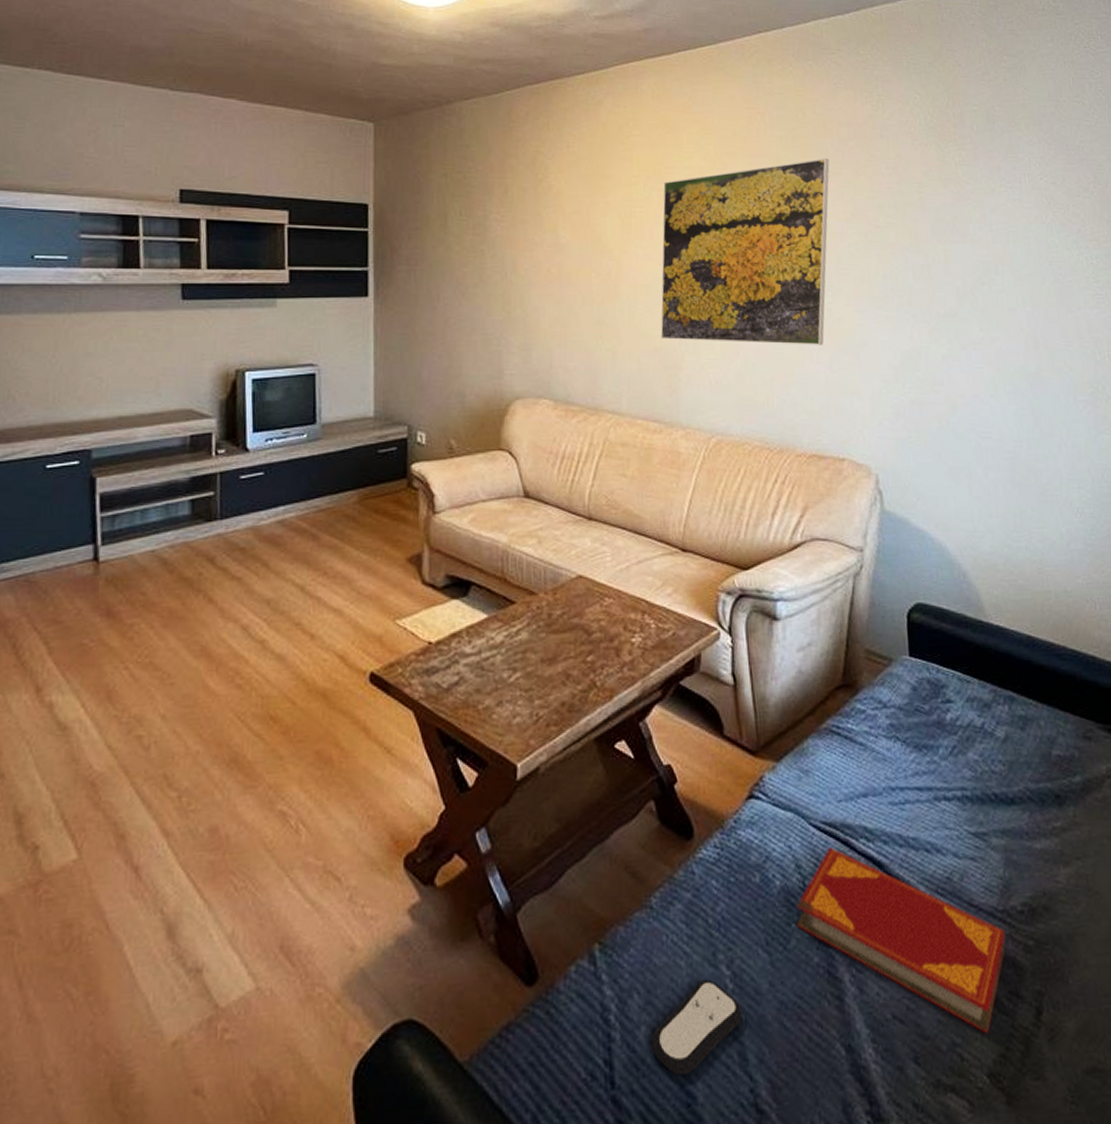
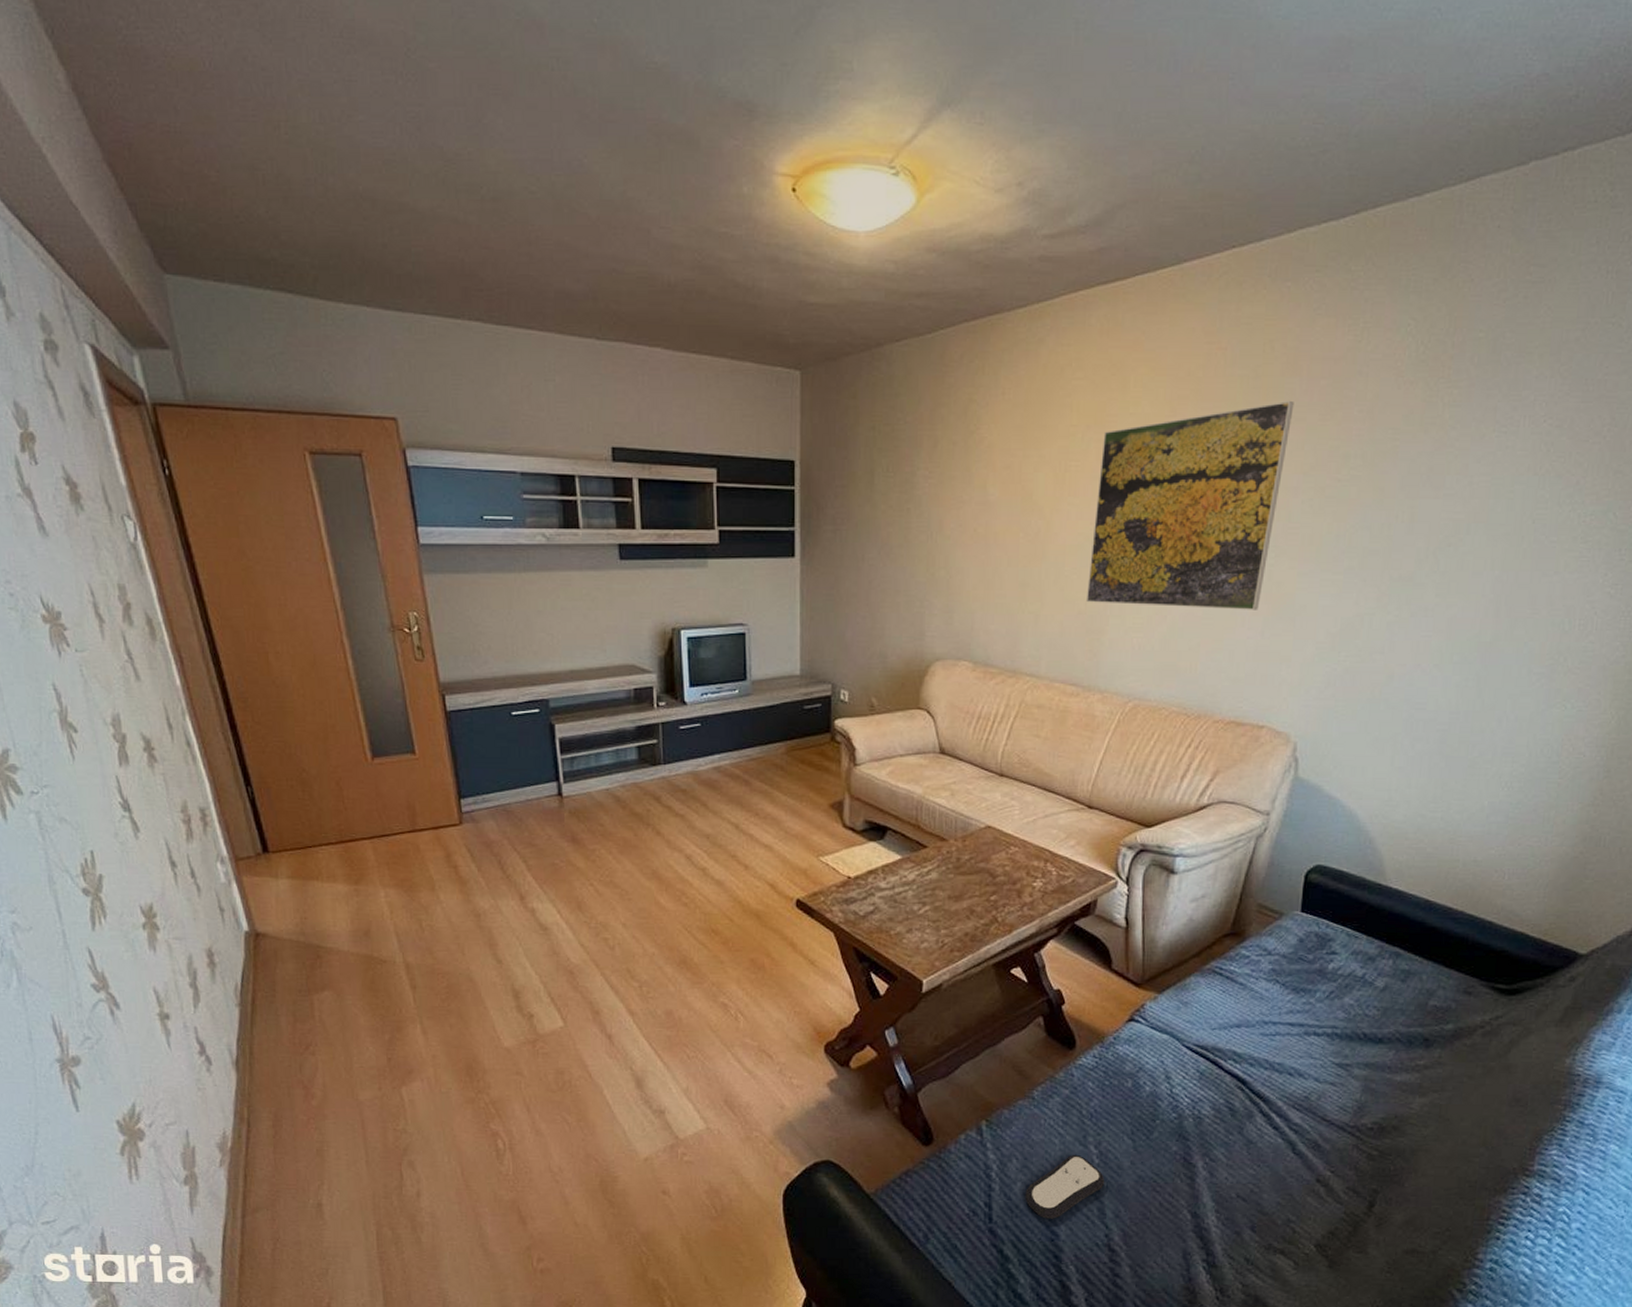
hardback book: present [797,847,1006,1033] -> none [1161,1065,1352,1216]

